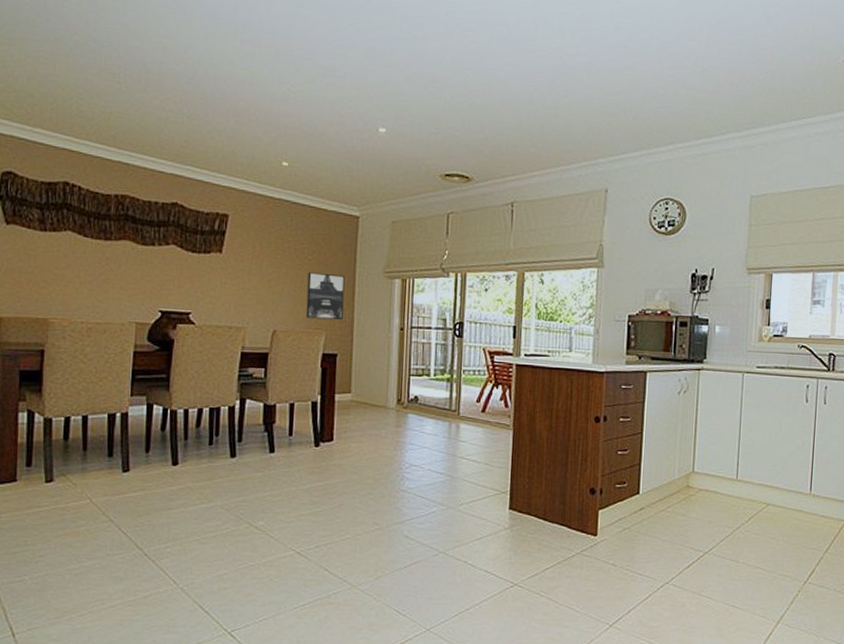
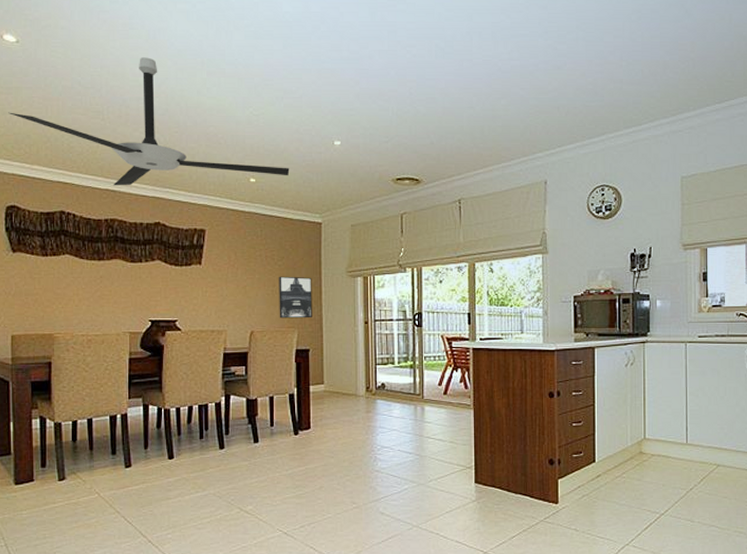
ceiling fan: none [9,16,328,163] -> present [8,57,290,186]

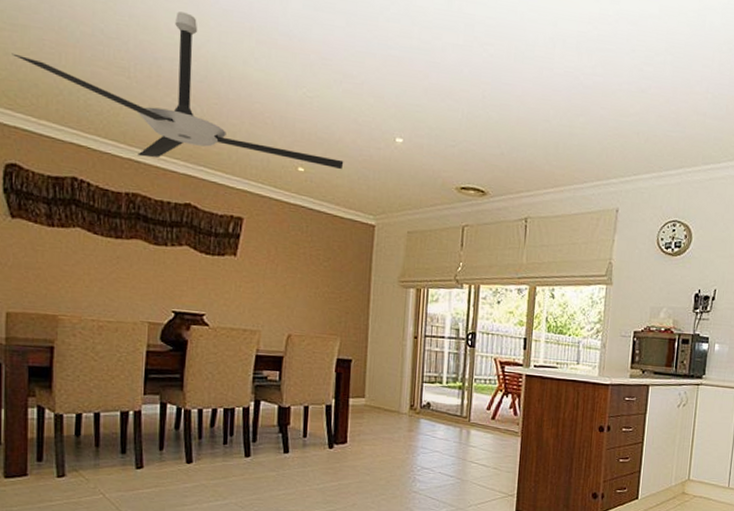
wall art: present [279,276,312,319] -> none [321,278,360,327]

